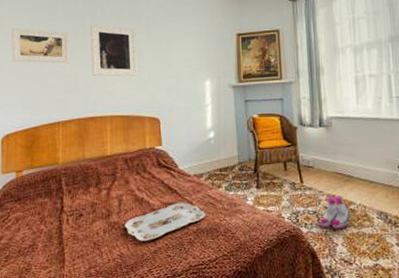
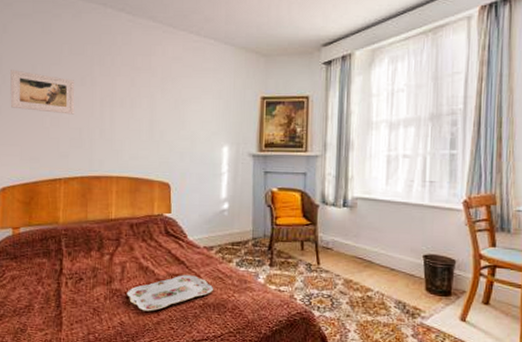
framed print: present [90,24,138,77] -> none [98,72,150,135]
boots: present [319,196,351,228] -> none [333,281,367,315]

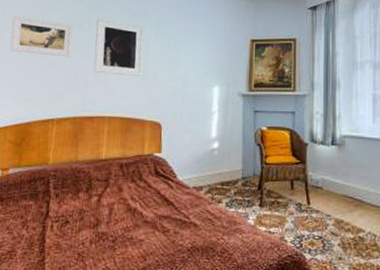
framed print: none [98,72,150,135] -> present [93,18,145,76]
serving tray: present [127,275,214,312] -> none [113,216,203,256]

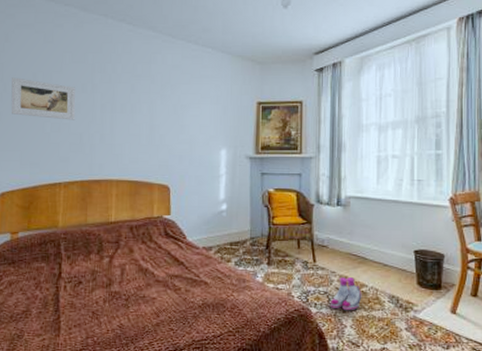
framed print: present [93,18,145,76] -> none [98,80,149,139]
boots: none [325,221,359,257] -> present [330,277,362,310]

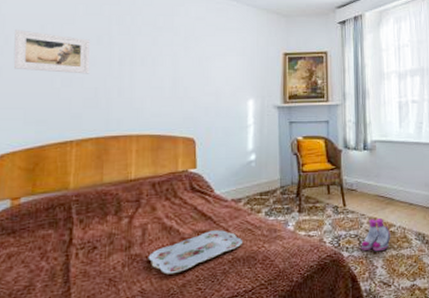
serving tray: none [126,276,213,313] -> present [148,230,243,275]

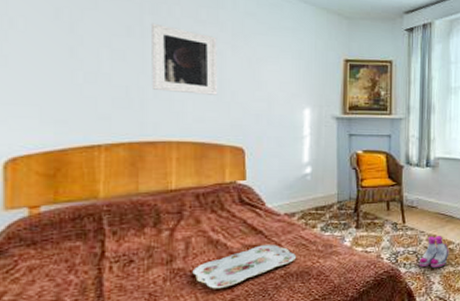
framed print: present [13,30,91,74] -> none [22,11,119,70]
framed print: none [116,32,173,92] -> present [150,23,218,95]

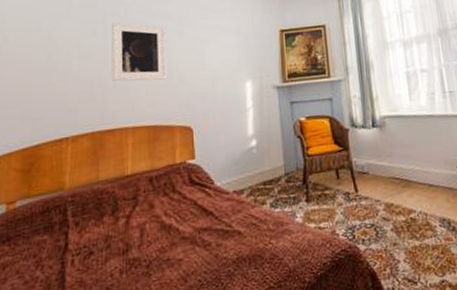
serving tray: present [192,245,297,289] -> none [147,226,248,280]
boots: present [418,236,449,267] -> none [378,204,412,242]

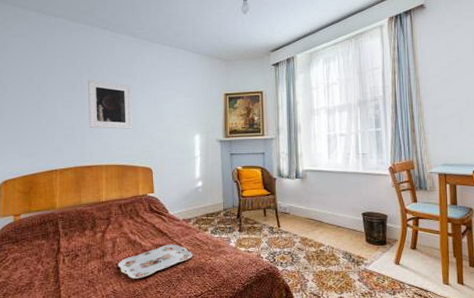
serving tray: none [147,226,248,280] -> present [118,244,193,279]

